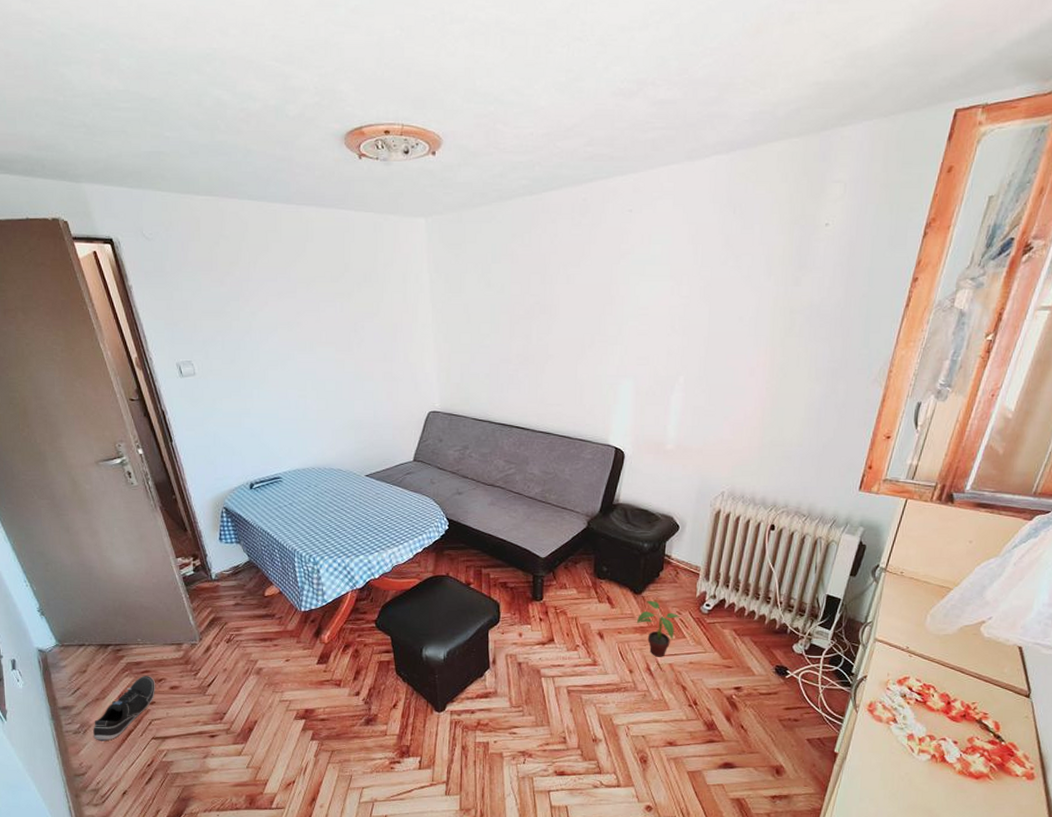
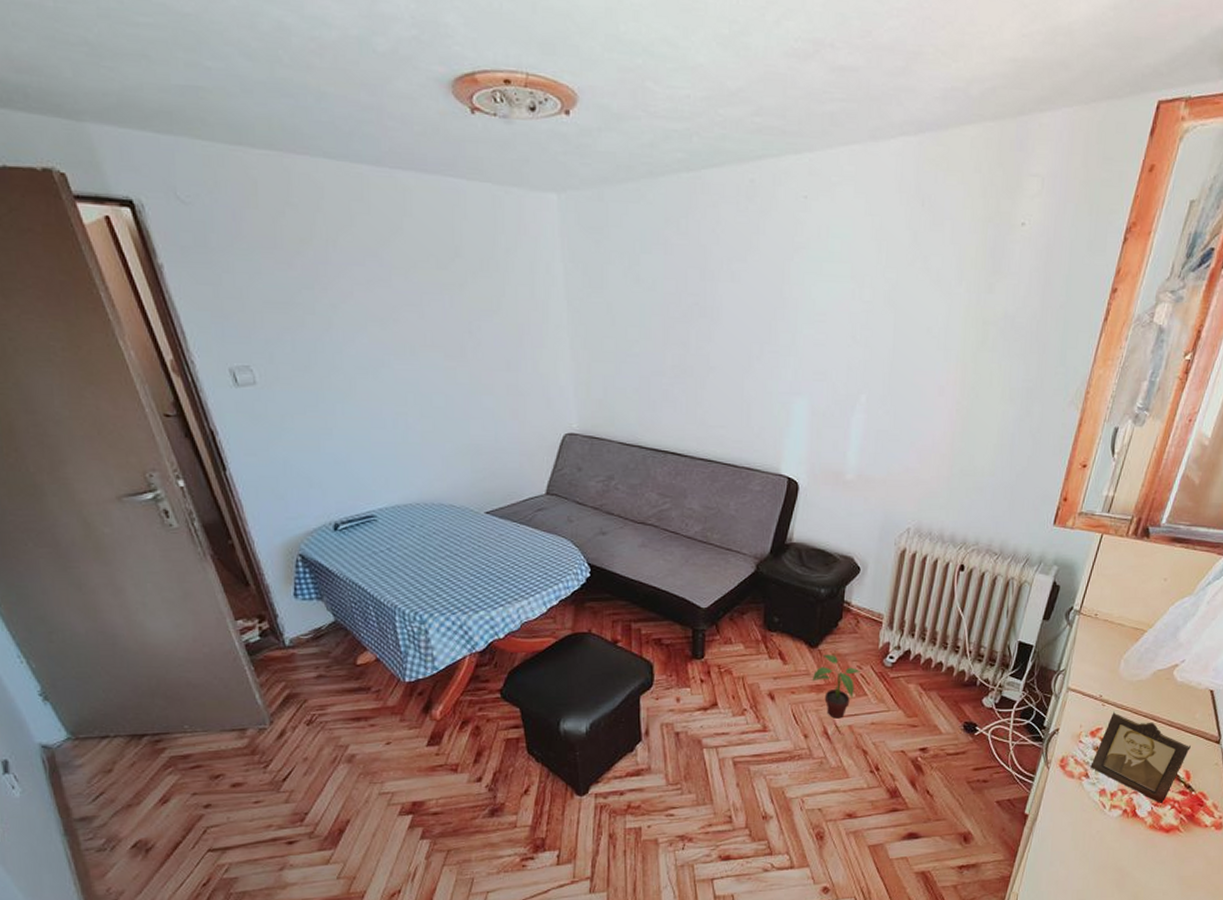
shoe: present [93,676,155,741] -> none [124,772,211,859]
photo frame: none [898,662,1000,752] -> present [1090,711,1191,804]

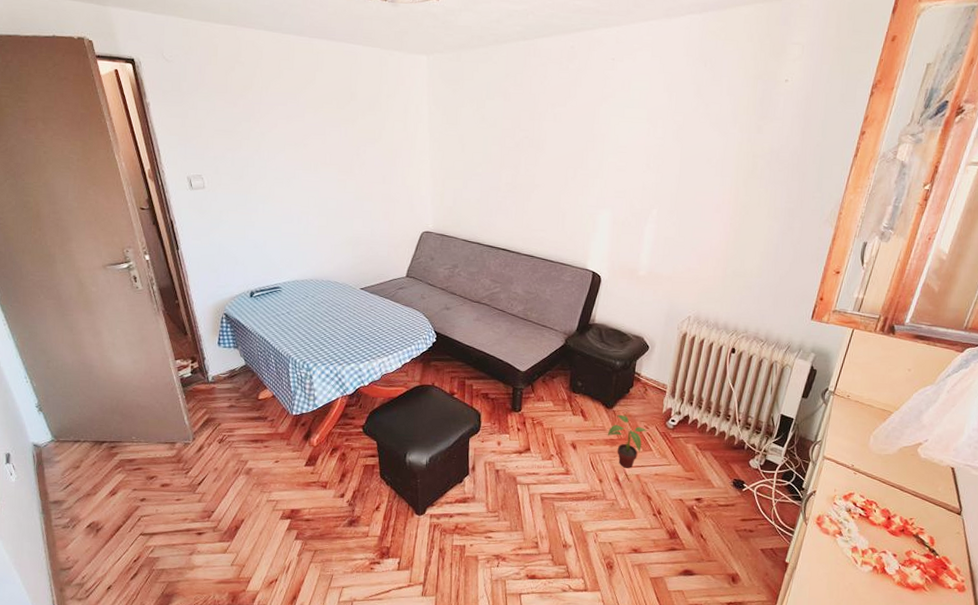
photo frame: present [1090,711,1191,804] -> none [844,479,934,565]

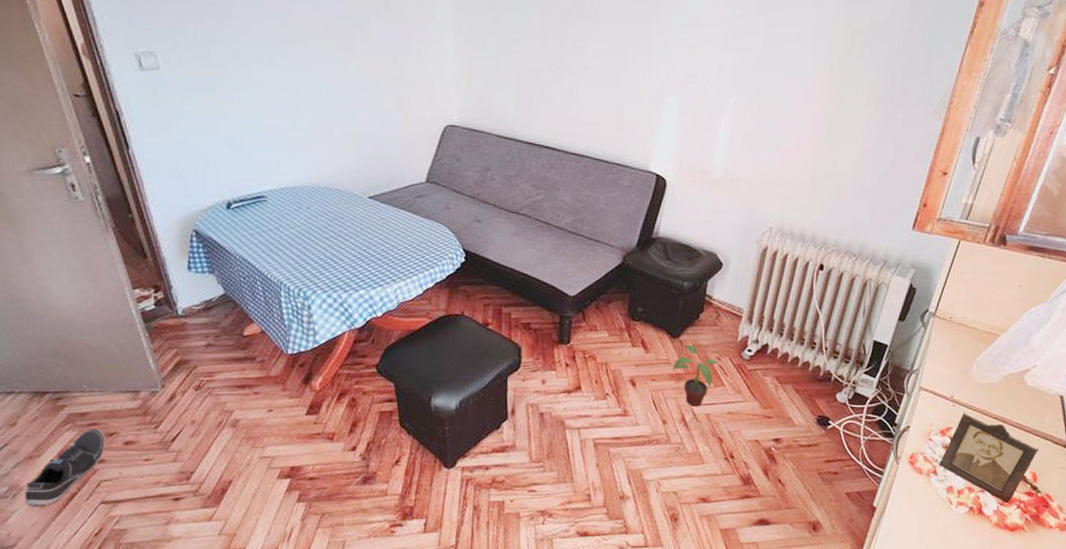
shoe: none [82,473,147,536] -> present [25,429,105,507]
photo frame: none [844,479,934,565] -> present [939,411,1039,504]

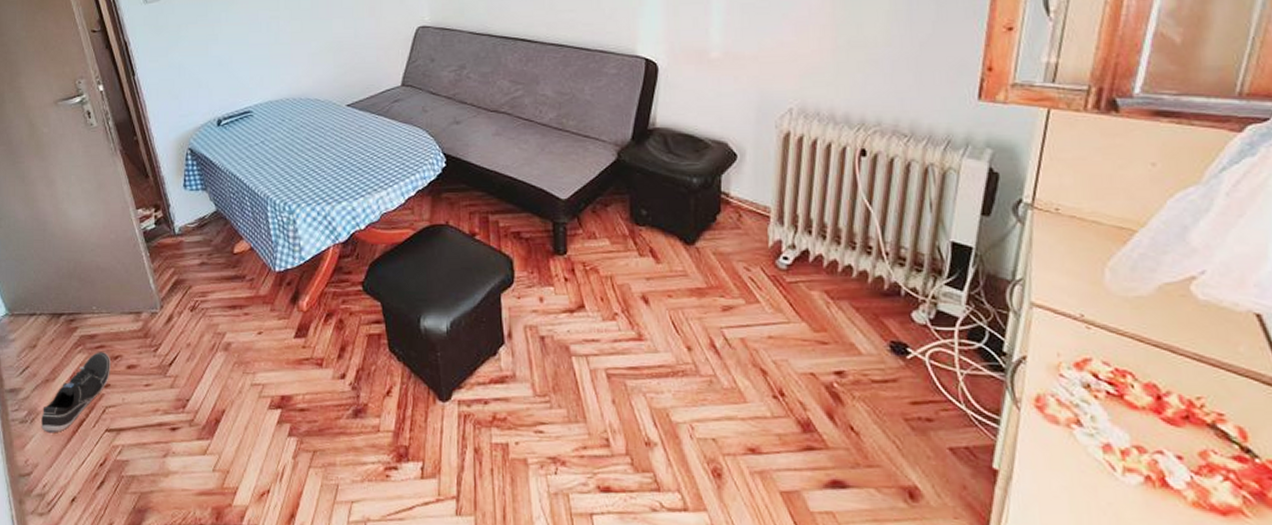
potted plant: present [673,344,719,407] -> none [692,252,749,329]
photo frame: present [939,411,1039,504] -> none [1082,336,1239,473]

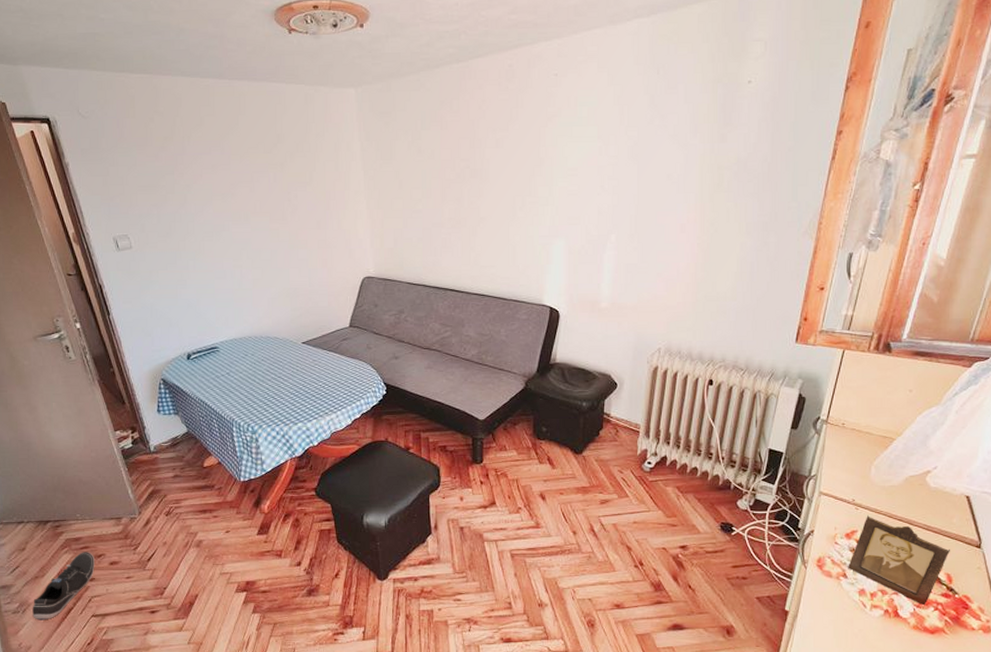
photo frame: none [1082,336,1239,473] -> present [848,514,950,606]

